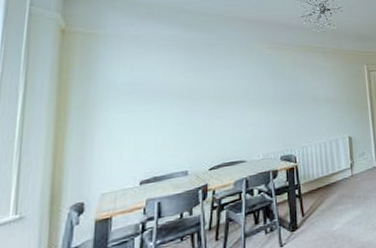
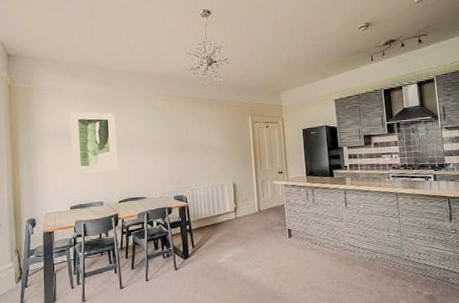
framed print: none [147,62,210,138] -> present [70,112,118,174]

